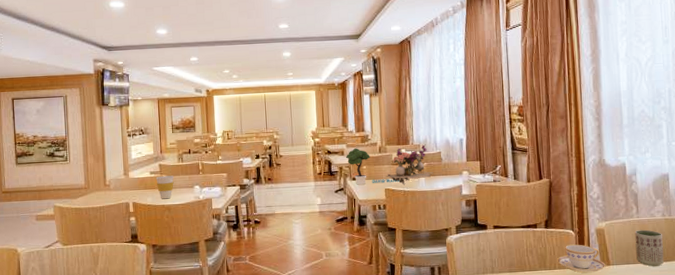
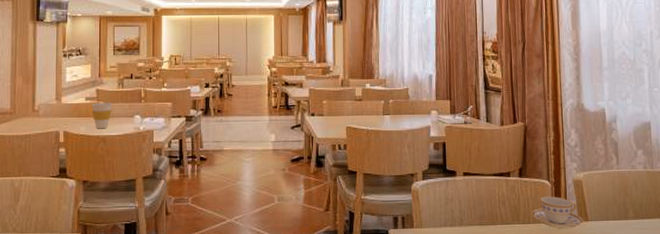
potted tree: present [346,148,399,186] -> none [305,80,362,122]
flower arrangement: present [385,144,434,184] -> none [347,79,400,123]
cup: present [635,229,664,267] -> none [614,182,646,224]

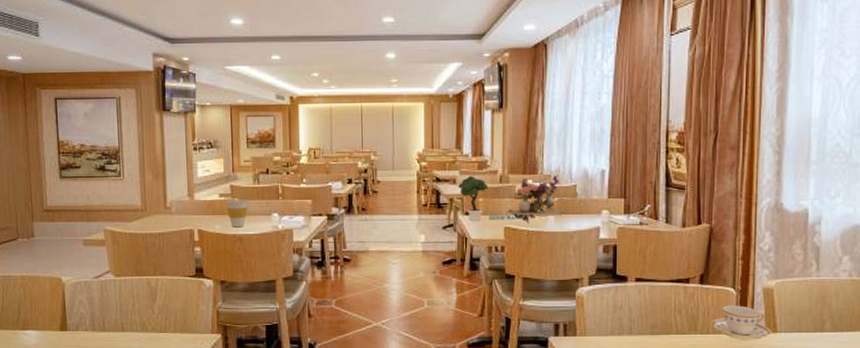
potted tree: none [305,80,362,122] -> present [458,176,522,222]
flower arrangement: none [347,79,400,123] -> present [505,174,566,223]

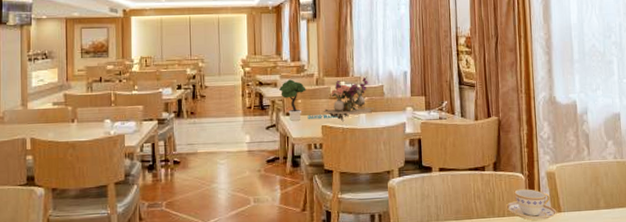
cup: present [226,199,248,228] -> none [59,107,81,135]

